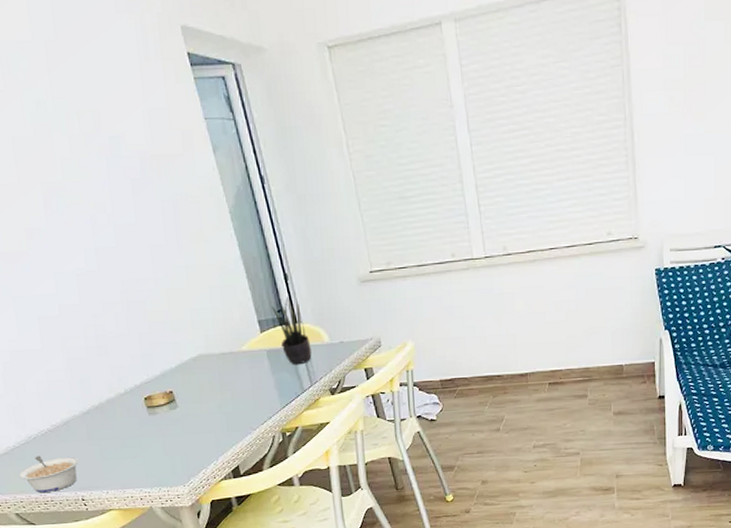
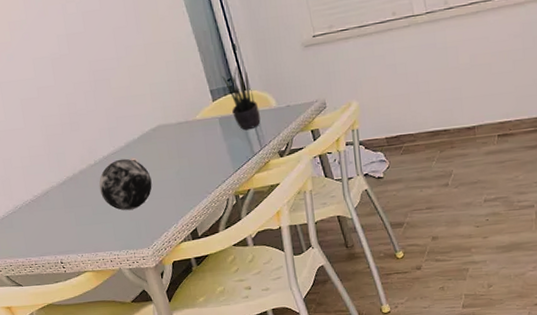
legume: present [19,455,80,493] -> none [8,223,58,258]
decorative orb: none [129,388,190,445] -> present [98,158,152,211]

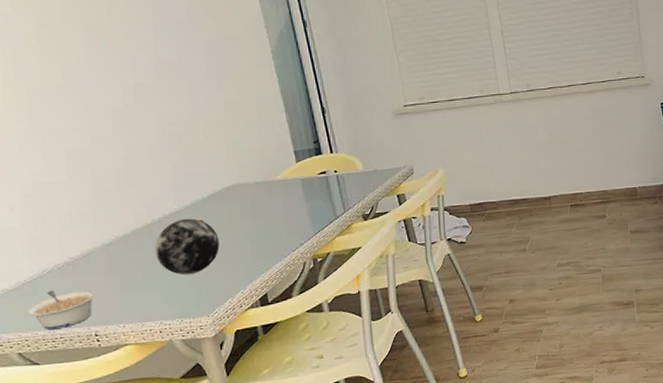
legume: none [8,223,58,258] -> present [27,290,97,330]
potted plant: present [222,66,261,131] -> none [308,129,346,193]

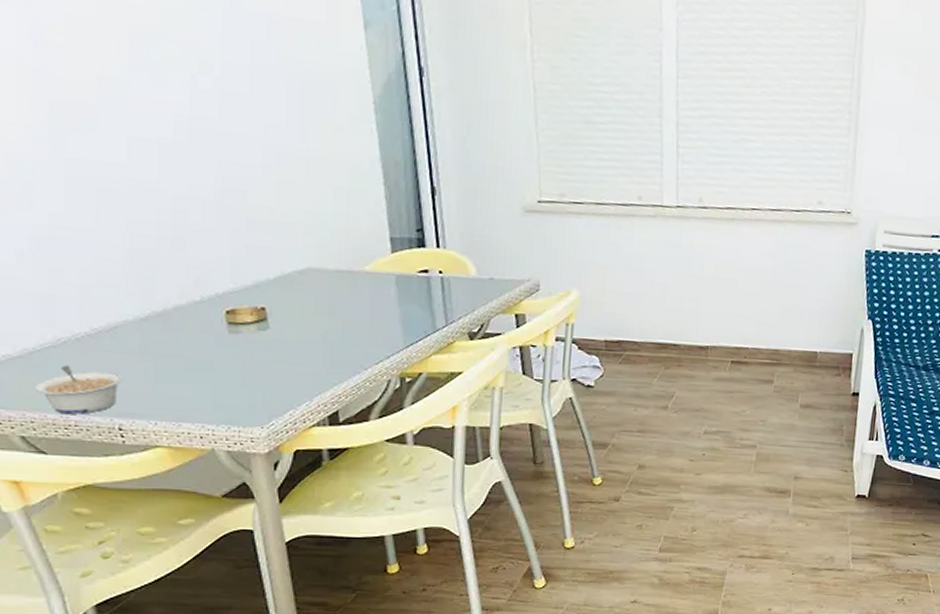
decorative orb: present [154,218,219,275] -> none [201,301,284,373]

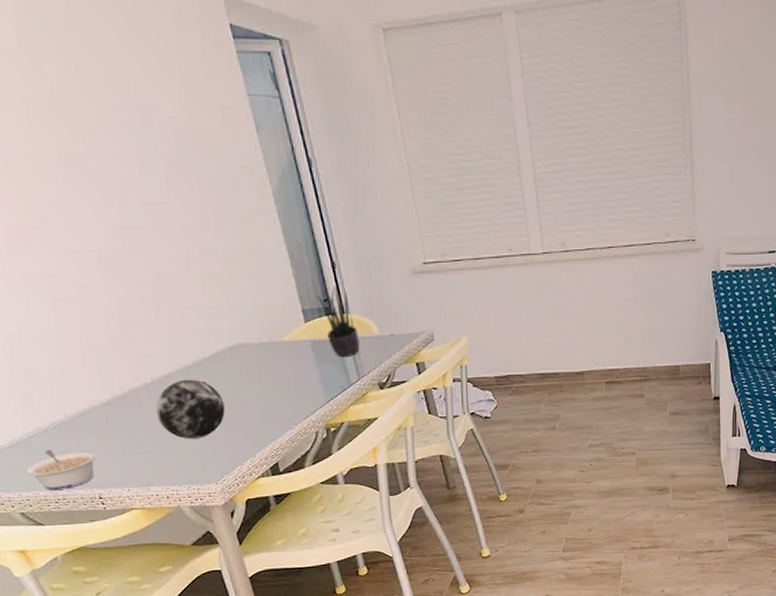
decorative orb: none [201,301,284,373] -> present [155,379,225,440]
potted plant: none [410,215,453,299] -> present [317,286,360,358]

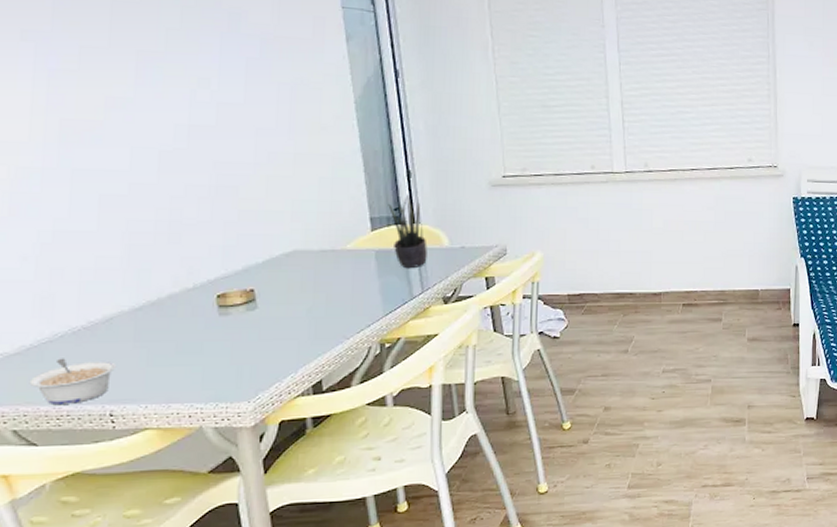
decorative orb: present [155,379,225,440] -> none [192,286,271,352]

